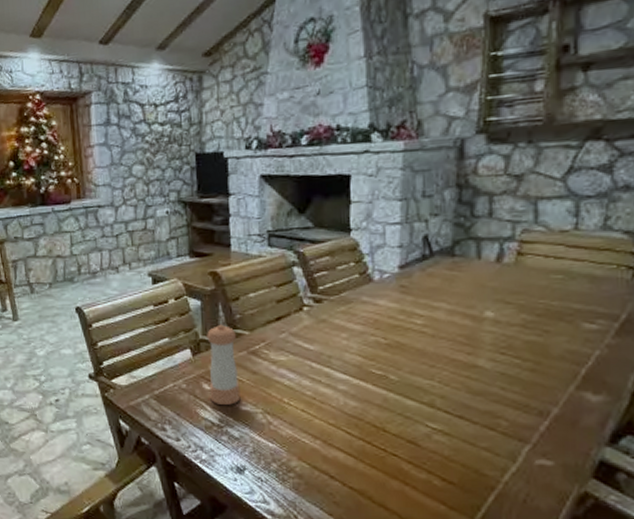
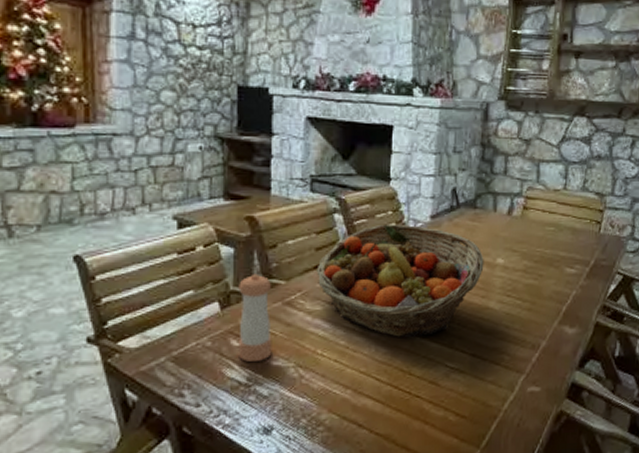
fruit basket: none [278,275,468,392] -> present [316,224,484,337]

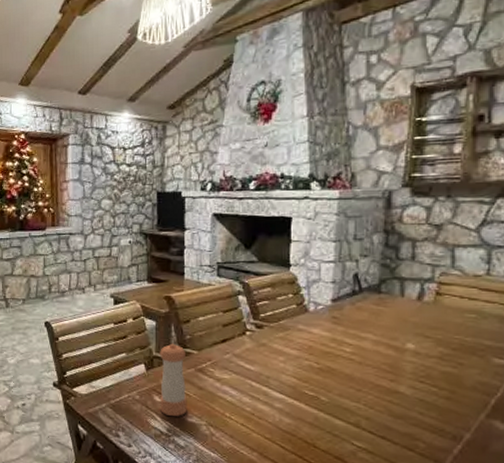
fruit basket: present [316,224,484,337] -> none [224,305,392,412]

